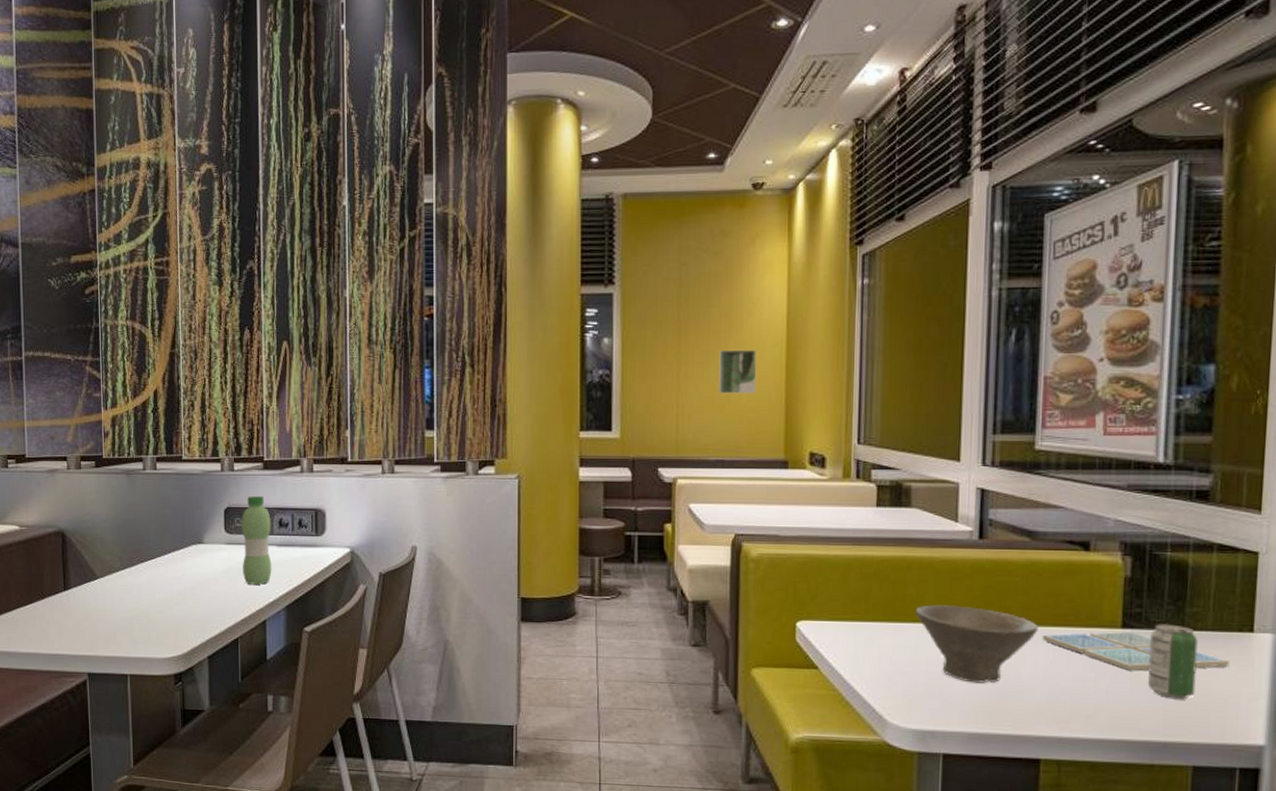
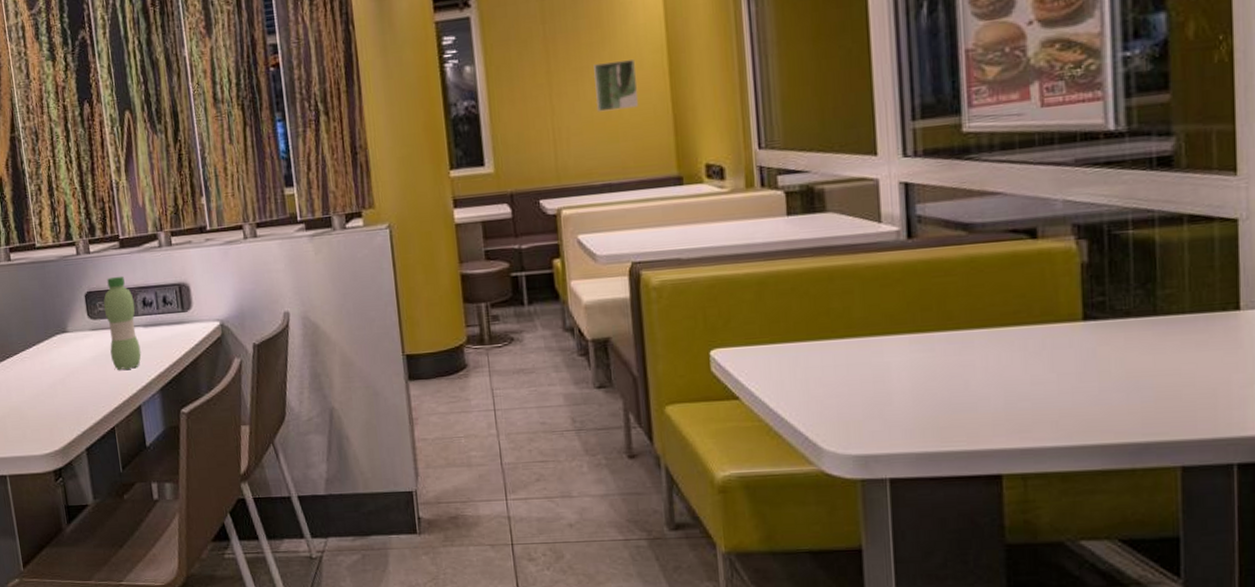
bowl: present [915,605,1038,683] -> none [842,315,986,398]
drink coaster: present [1042,631,1230,671] -> none [991,323,1215,368]
beverage can: present [1148,624,1198,698] -> none [1118,310,1177,393]

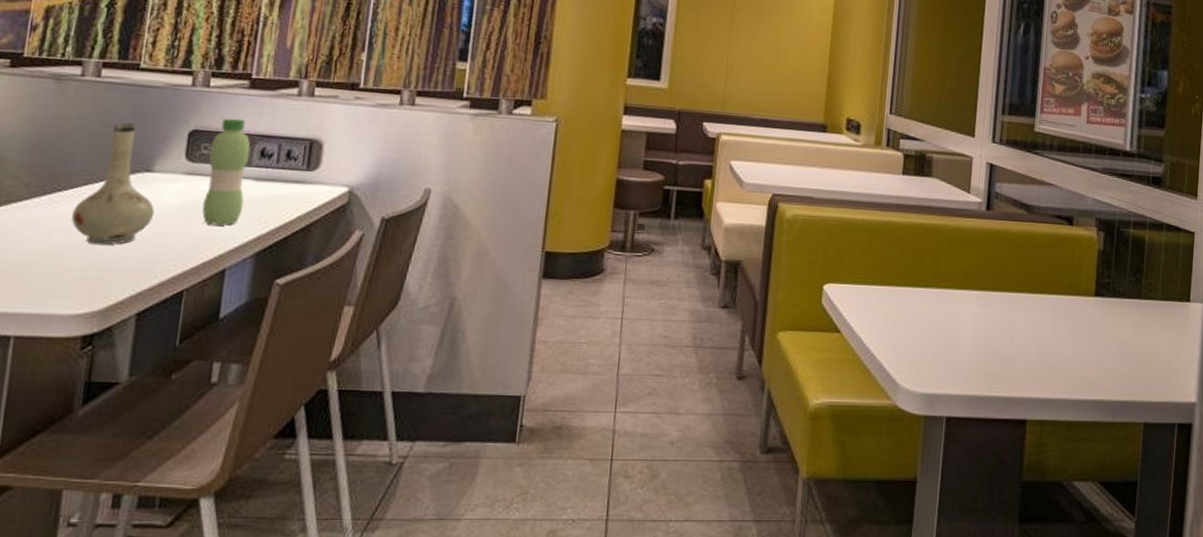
vase: none [20,294,78,398] -> present [71,122,155,246]
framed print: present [593,60,639,112] -> none [768,12,807,57]

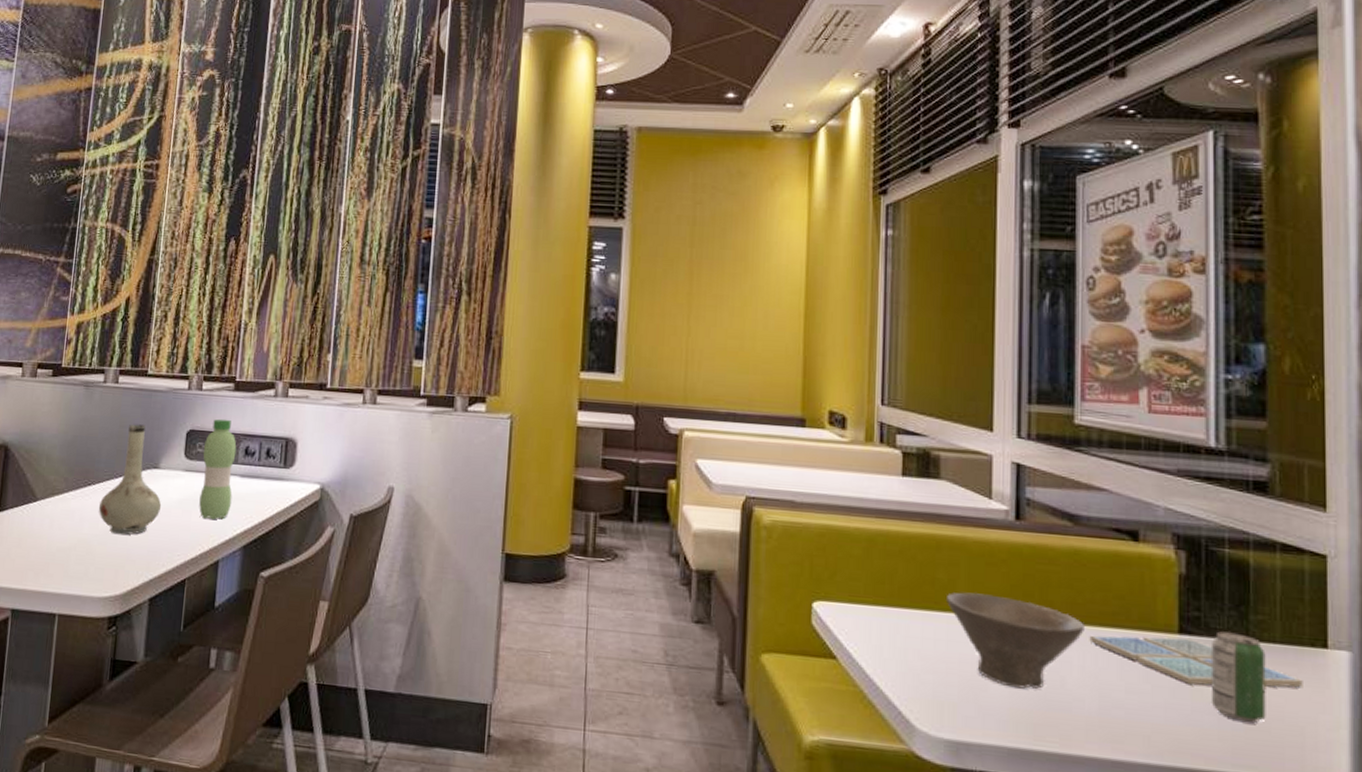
bowl: none [929,271,1030,347] -> present [945,592,1084,689]
drink coaster: none [1033,299,1173,336] -> present [1089,635,1303,688]
beverage can: none [1113,293,1151,361] -> present [1212,631,1266,723]

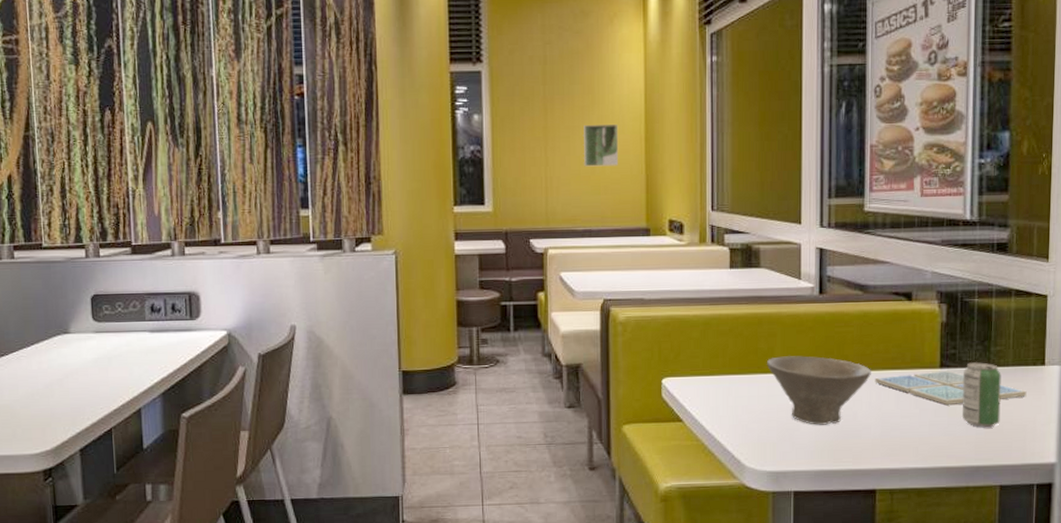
vase: present [98,424,162,535] -> none [15,294,78,397]
water bottle: present [199,419,237,520] -> none [109,281,145,374]
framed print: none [731,295,774,344] -> present [583,125,619,167]

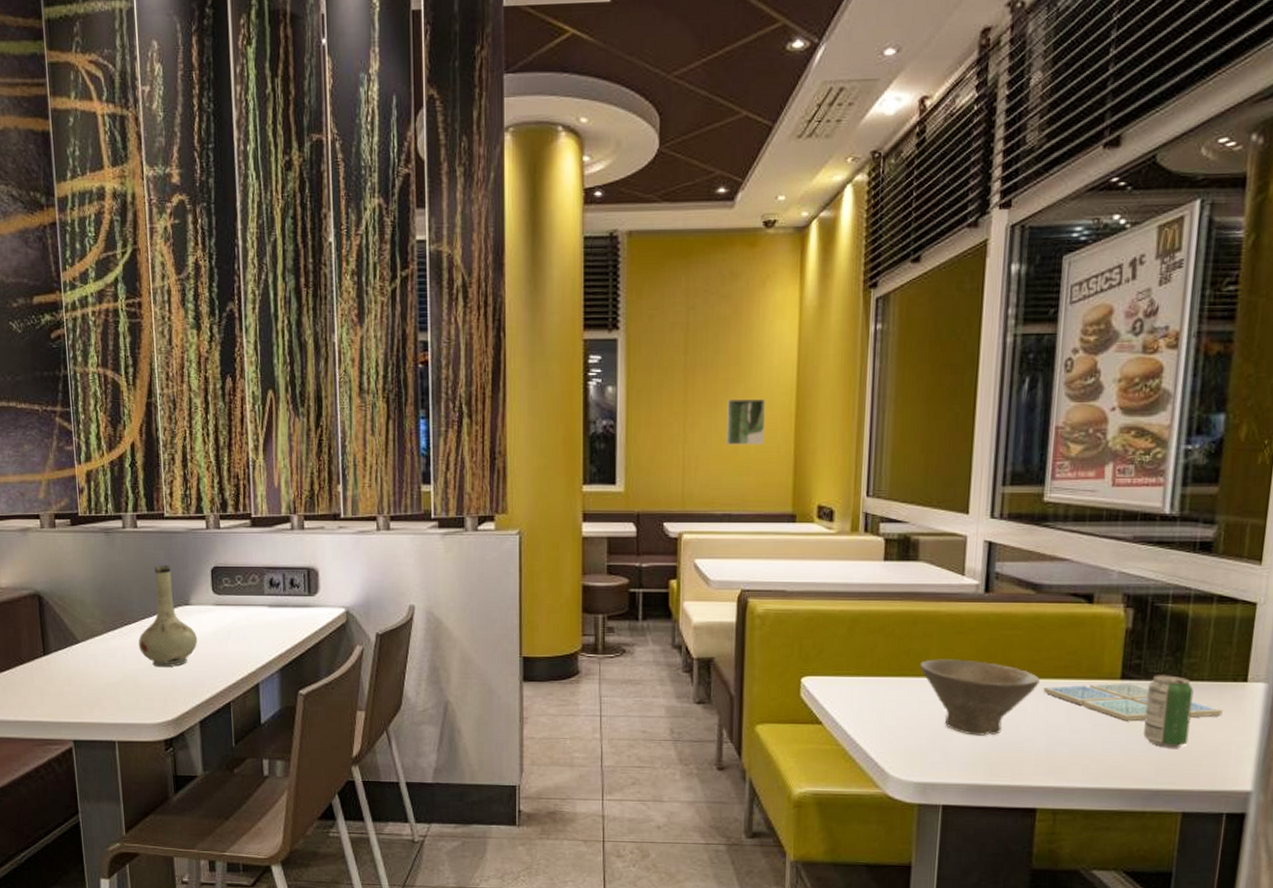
vase: none [15,294,78,397] -> present [138,565,198,668]

